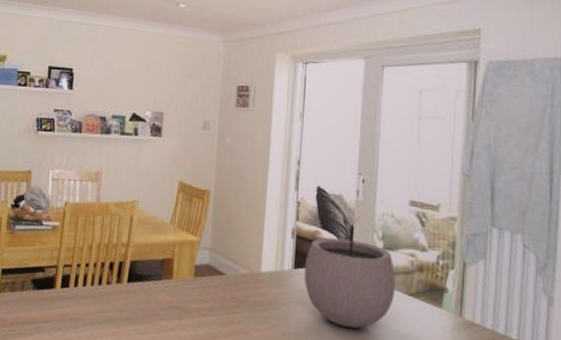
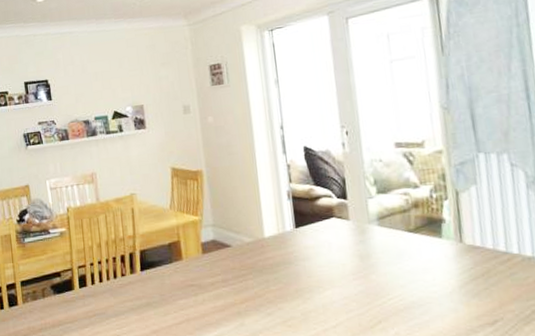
plant pot: present [304,218,396,328] -> none [304,169,396,273]

